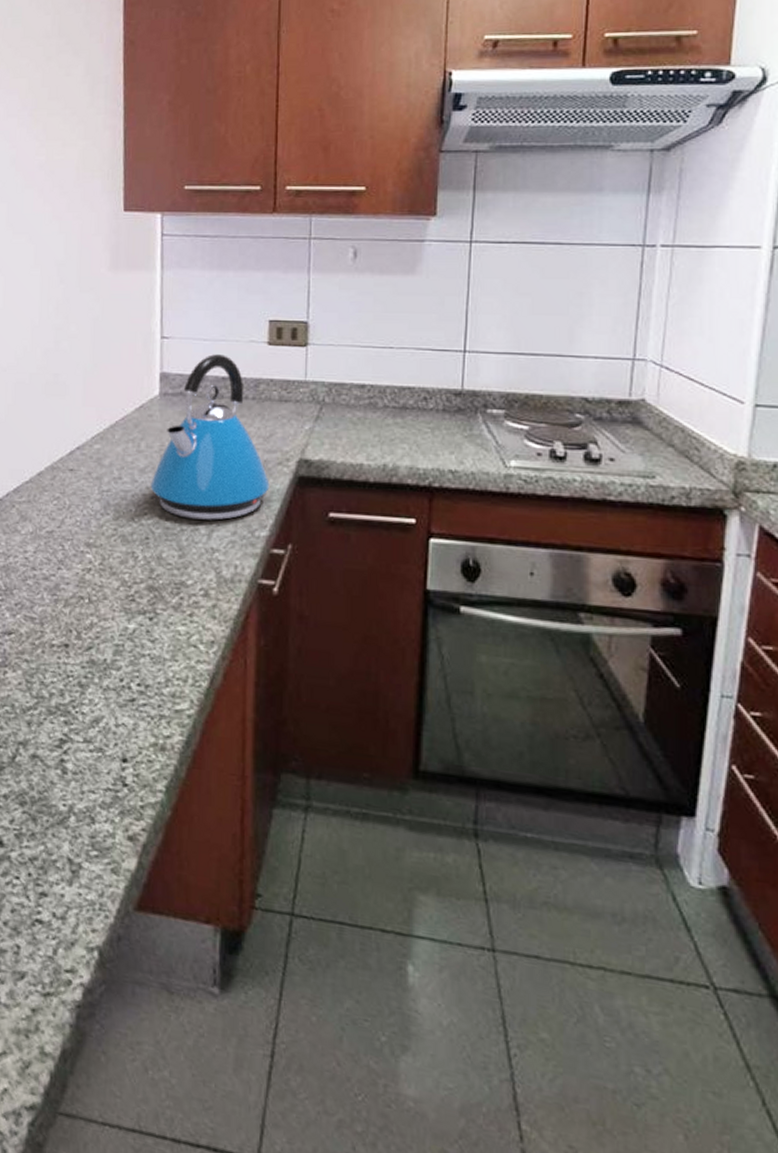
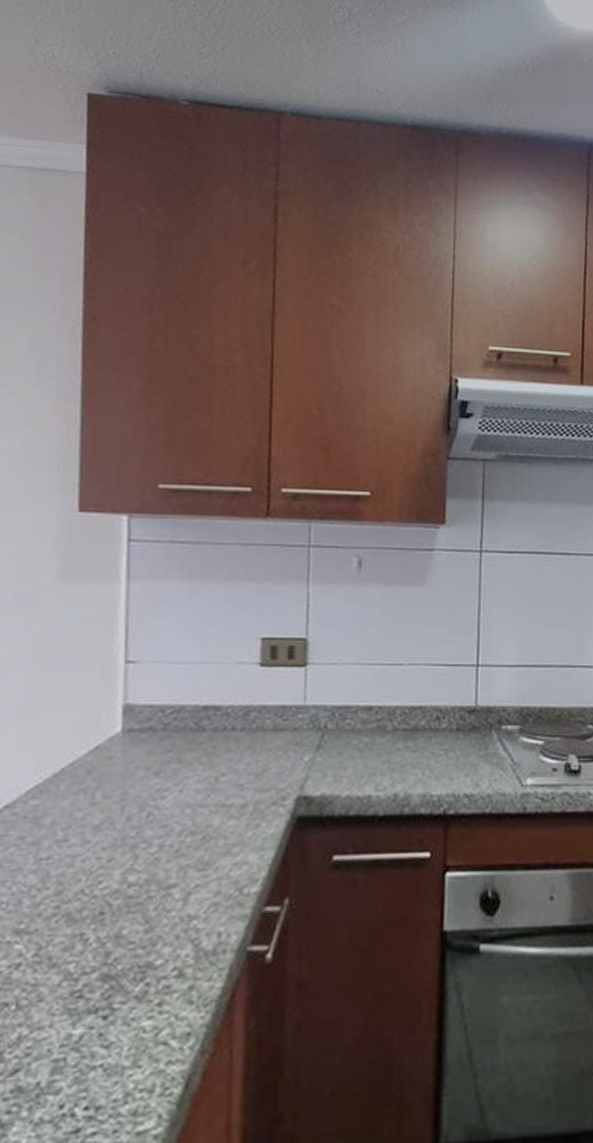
kettle: present [150,354,270,521] -> none [107,679,262,882]

